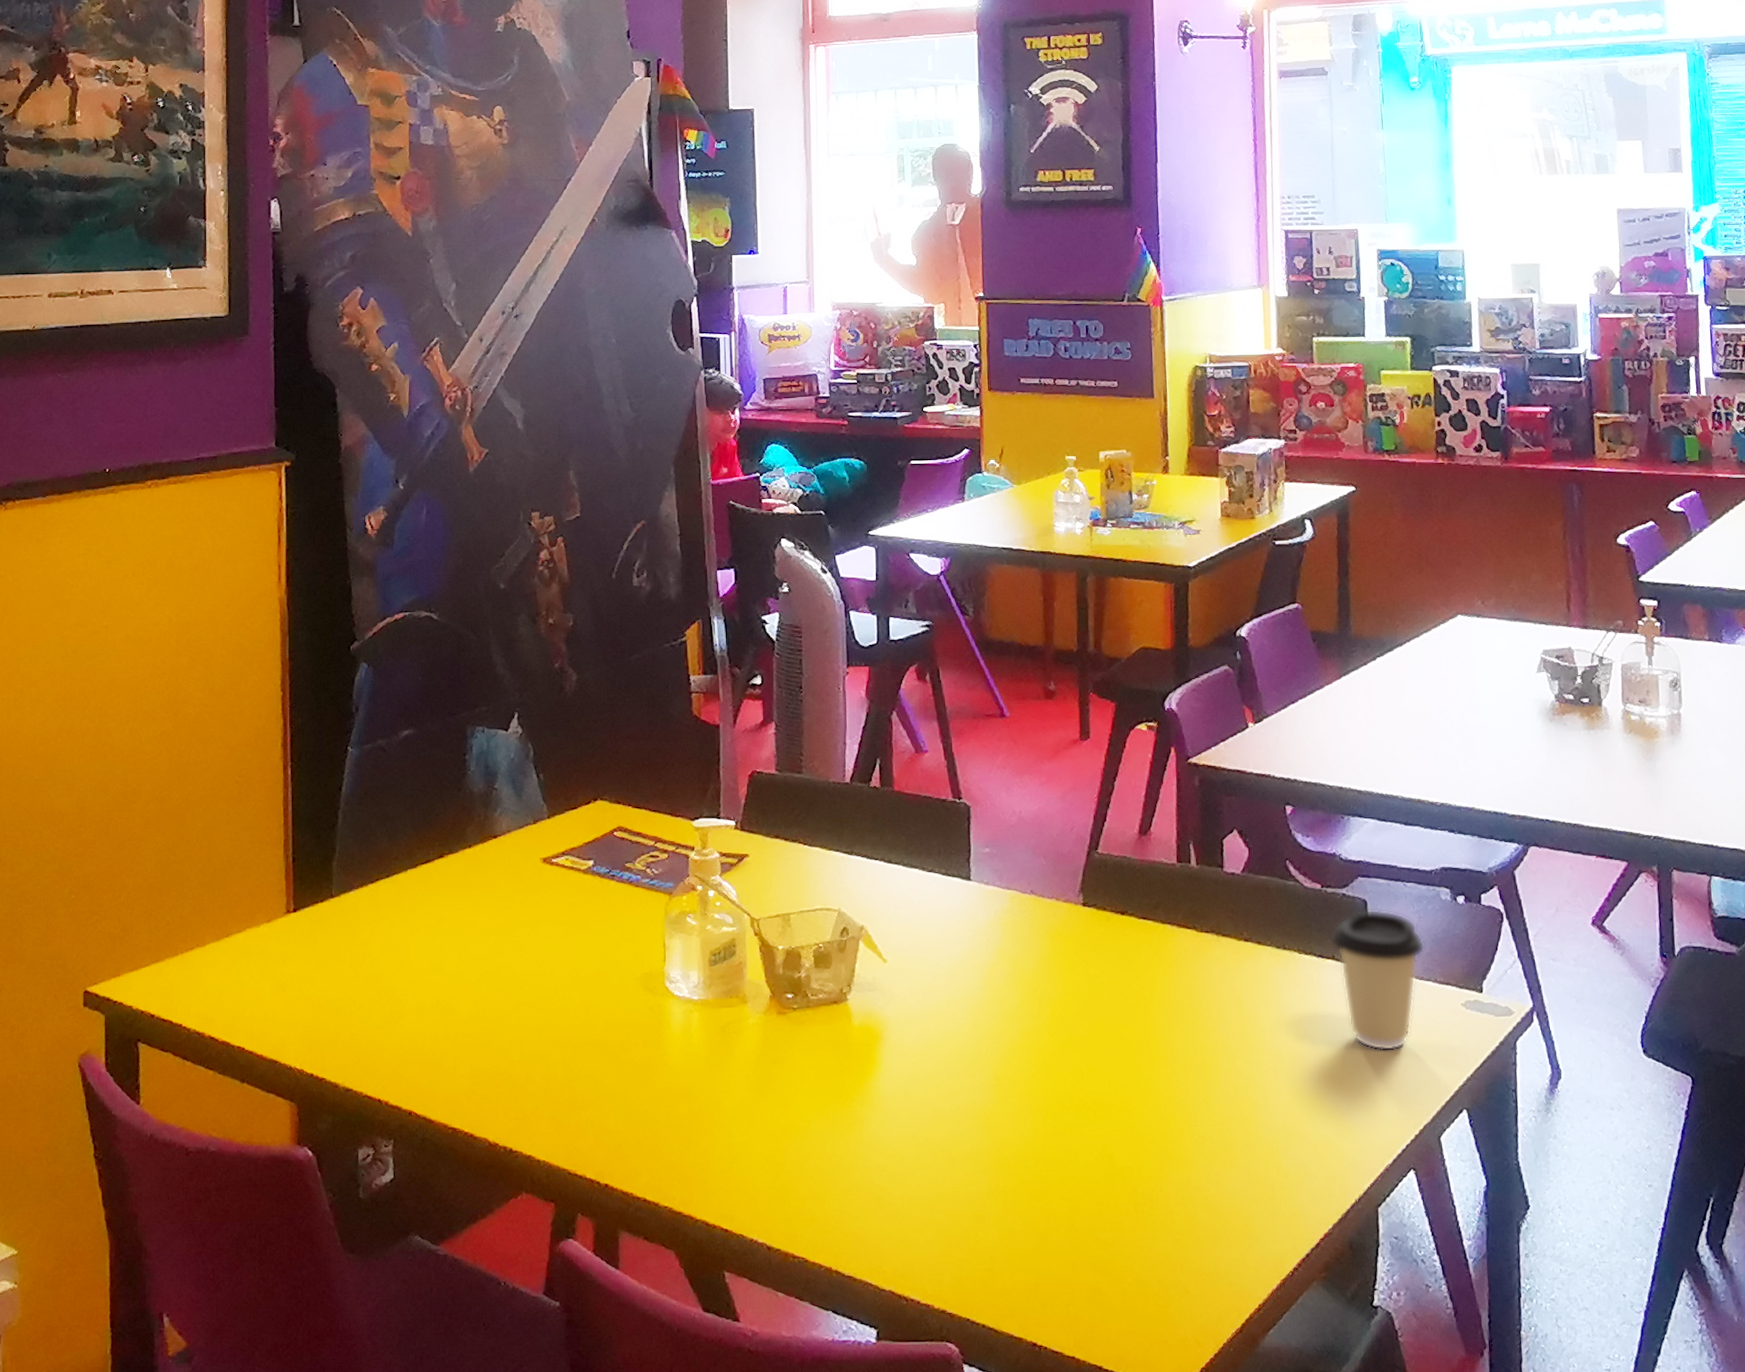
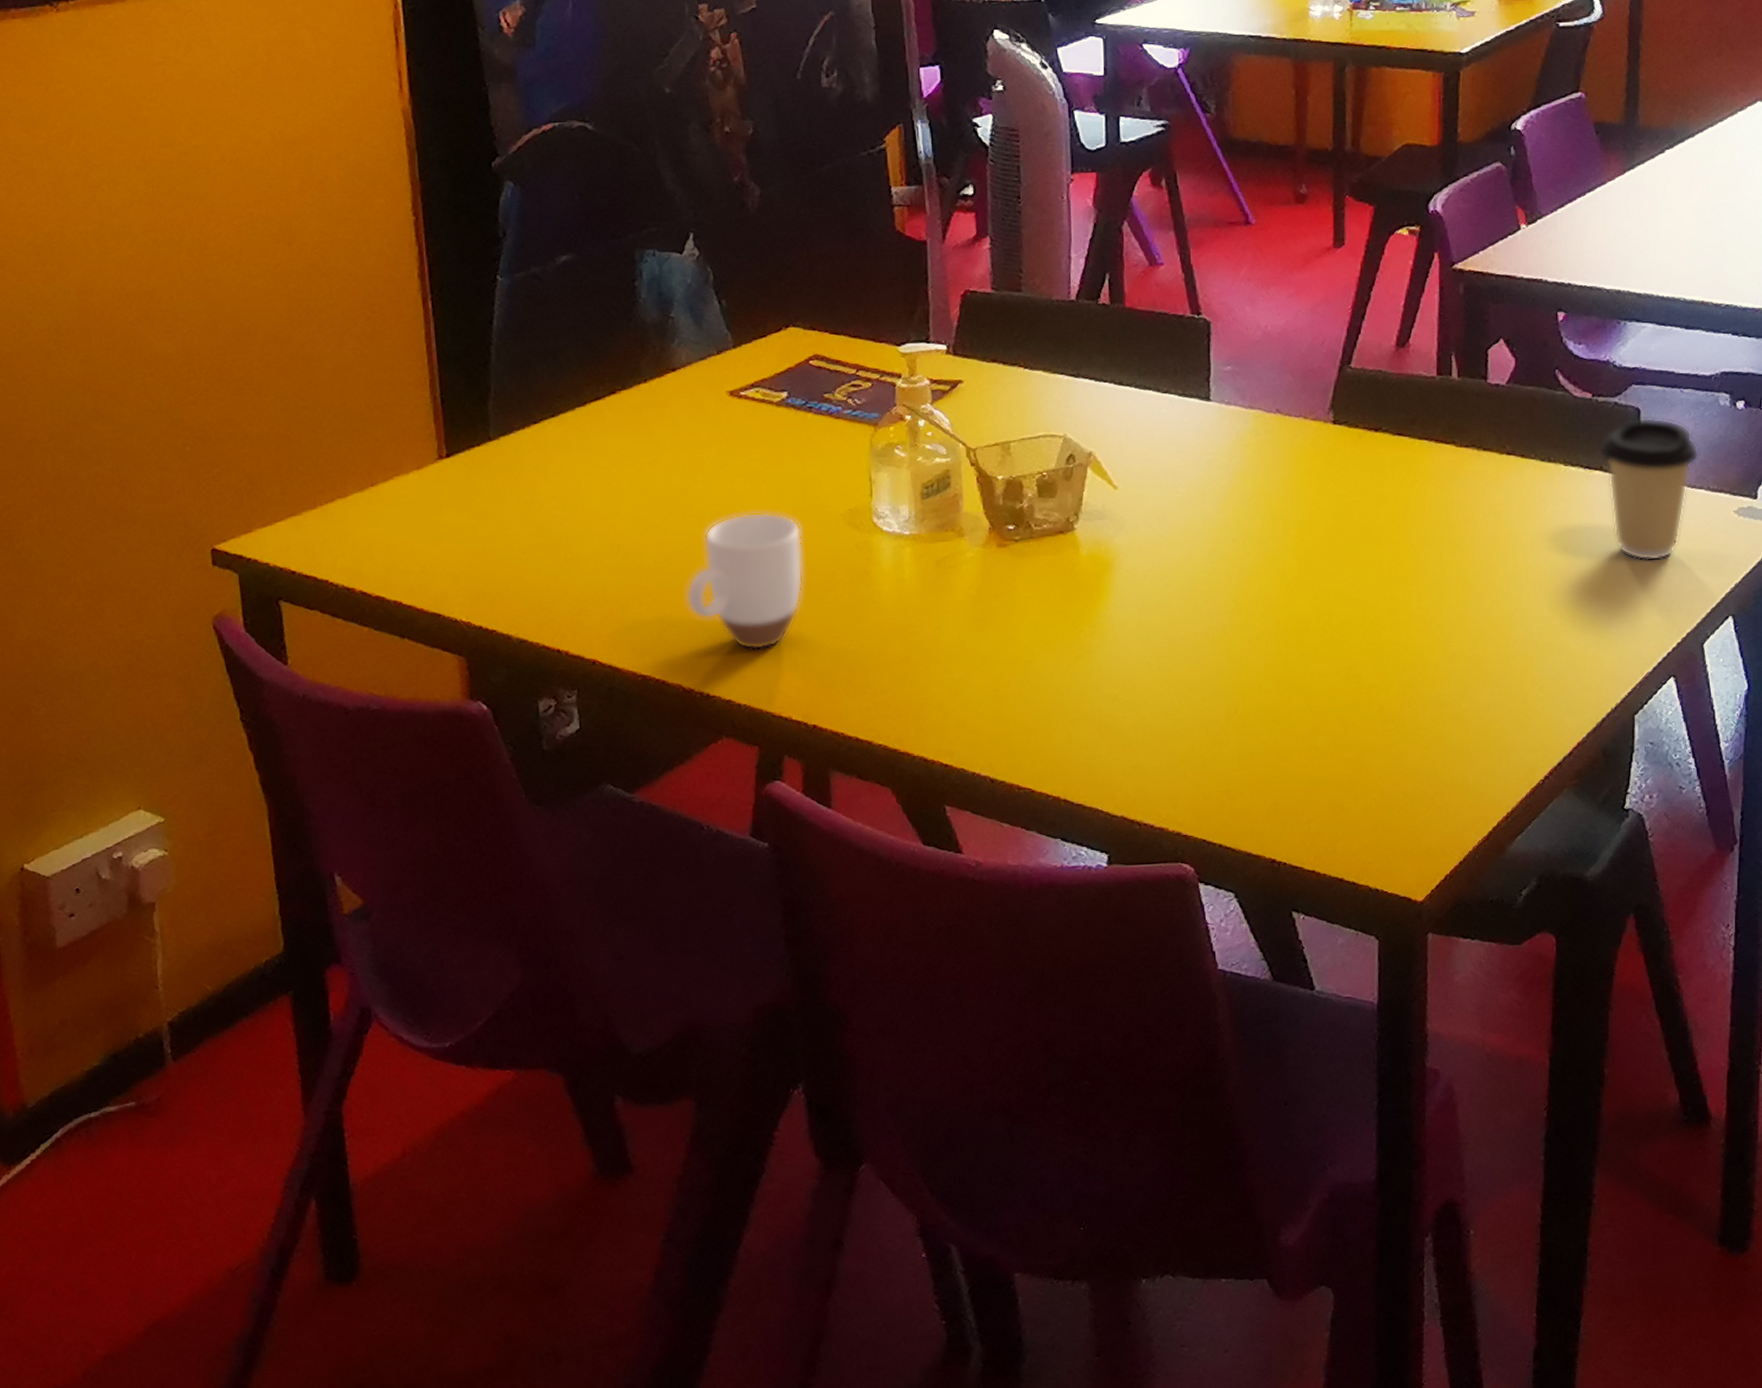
mug: none [496,973,601,1107] -> present [686,512,803,651]

